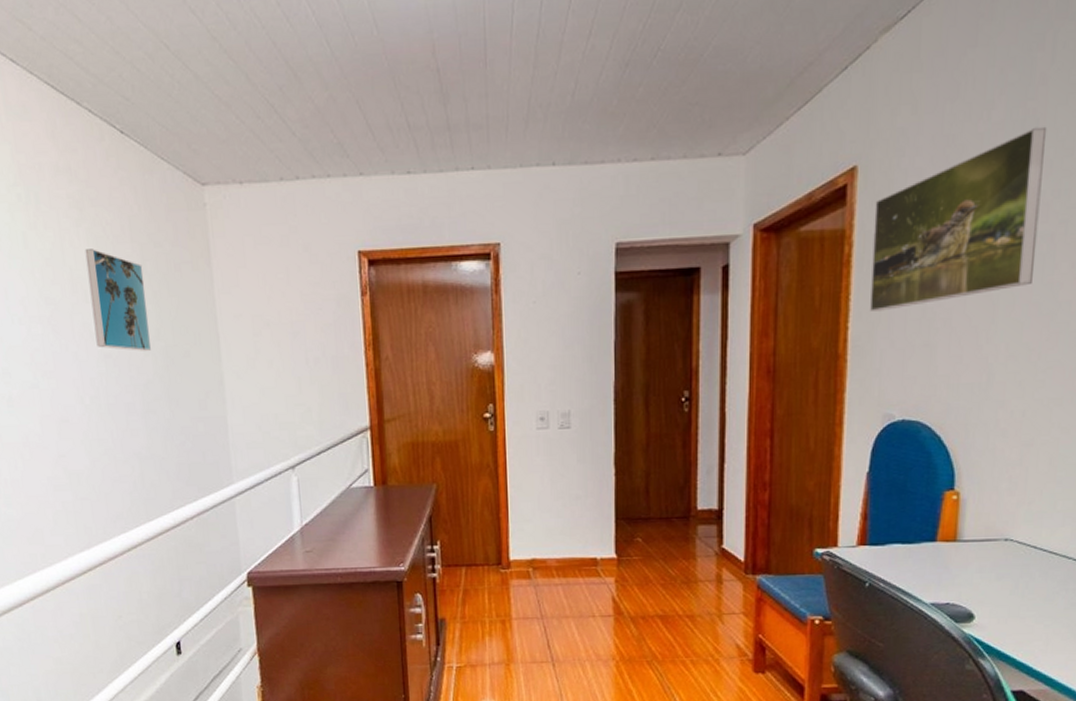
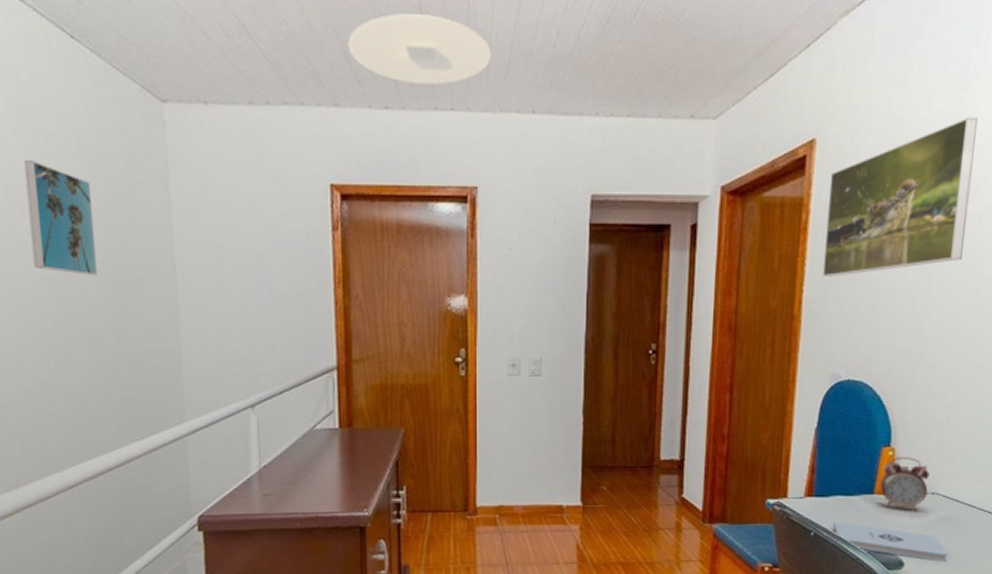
ceiling light: none [370,77,510,148] -> present [348,14,491,86]
notepad: none [891,572,1027,614] -> present [833,522,949,562]
alarm clock: none [944,501,1001,560] -> present [880,457,930,512]

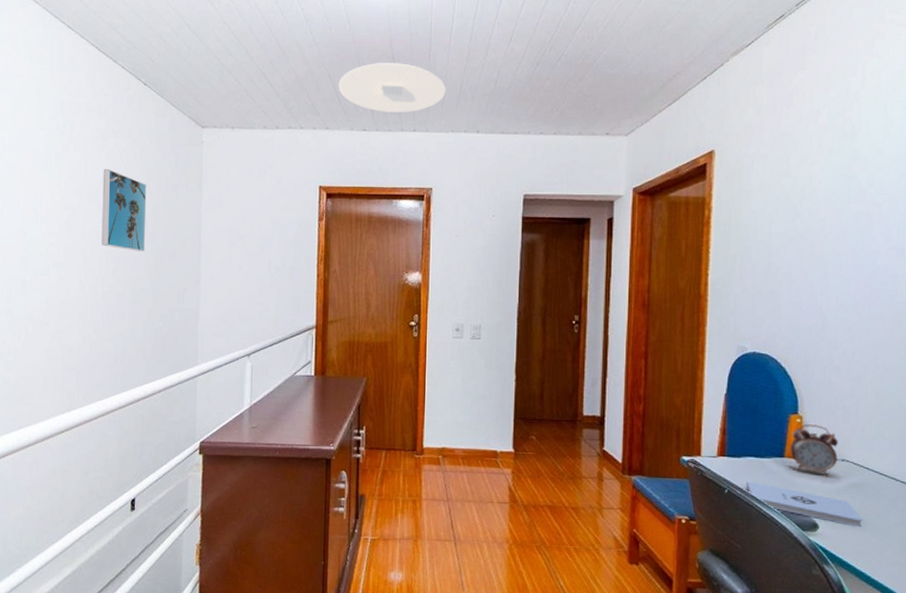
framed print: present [822,116,979,277] -> none [725,131,862,263]

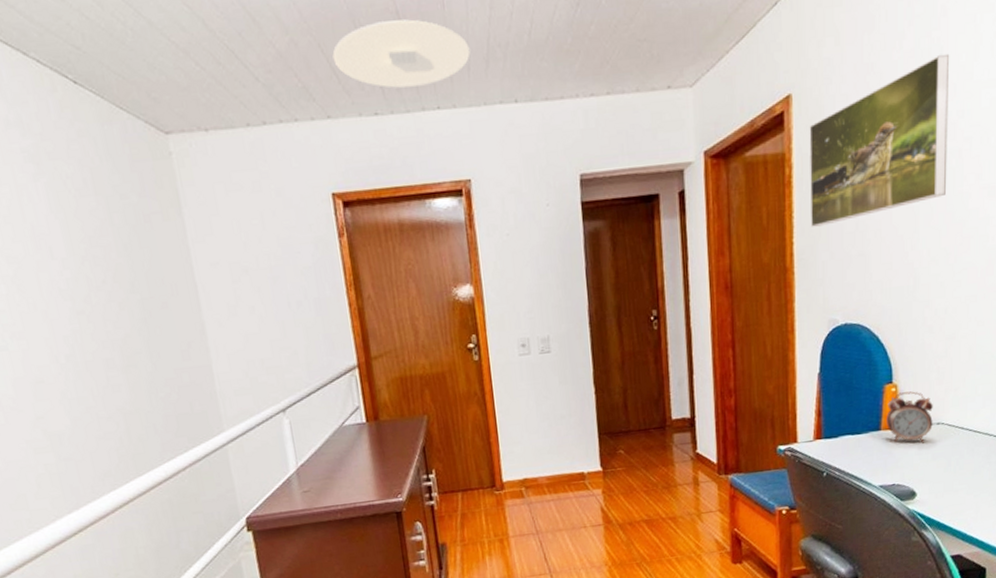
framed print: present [101,169,147,251] -> none [45,203,127,306]
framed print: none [725,131,862,263] -> present [809,53,950,227]
notepad: present [746,481,863,527] -> none [844,460,959,489]

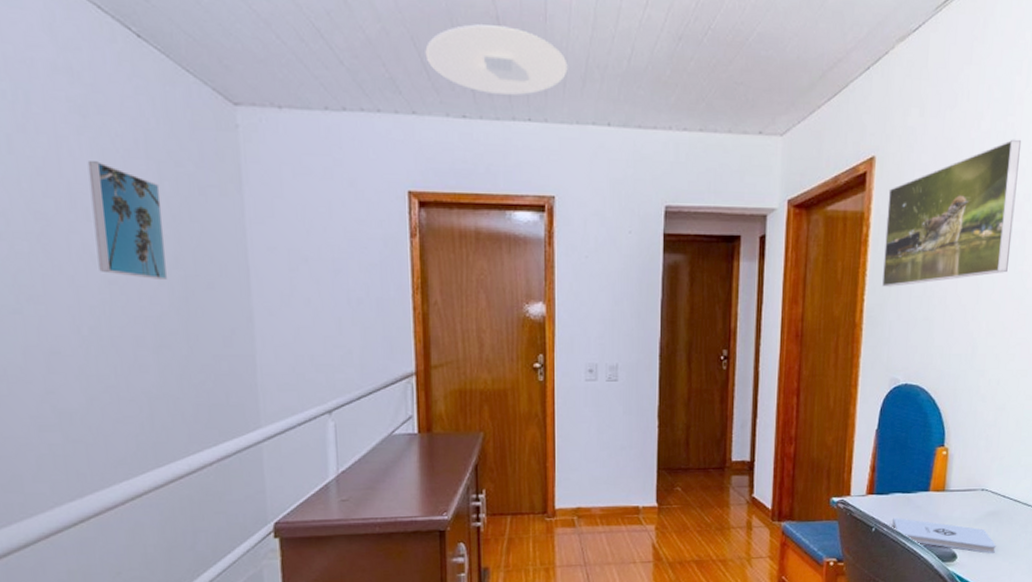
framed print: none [45,203,127,306] -> present [87,161,168,279]
notepad: none [844,460,959,489] -> present [892,518,997,554]
alarm clock: present [886,391,933,443] -> none [935,456,979,508]

